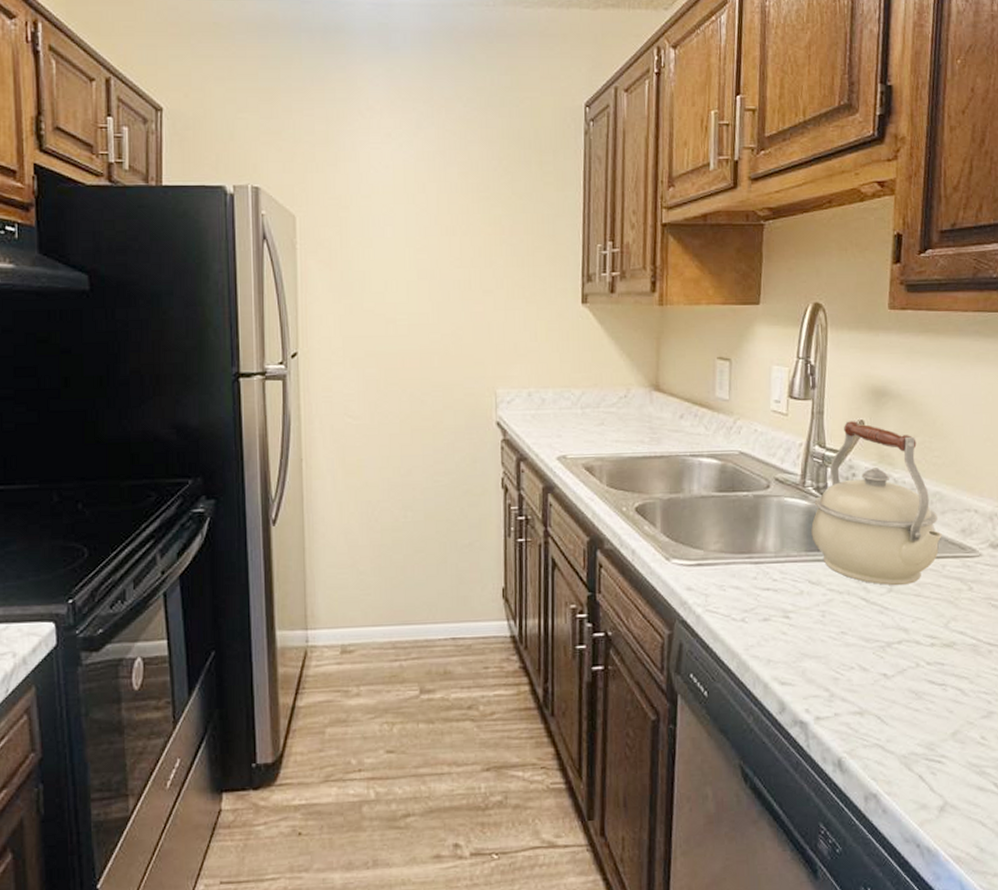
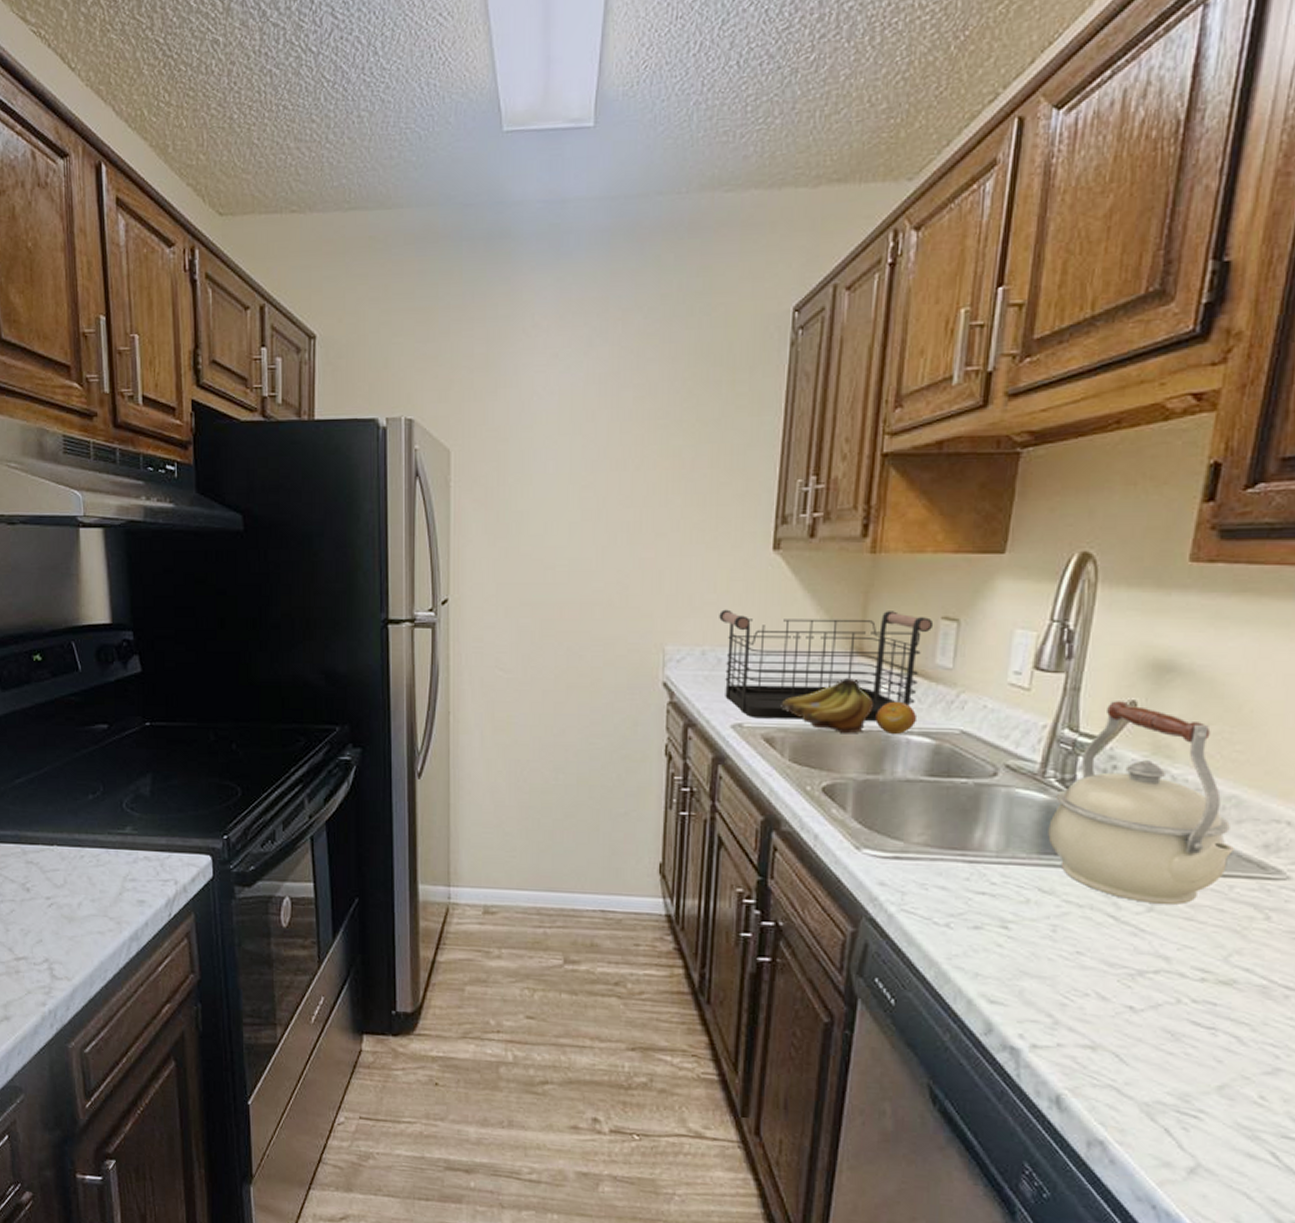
dish rack: none [541,353,712,450] -> present [719,609,934,721]
fruit: none [597,411,670,459] -> present [781,678,873,733]
fruit: none [673,429,705,457] -> present [875,701,916,734]

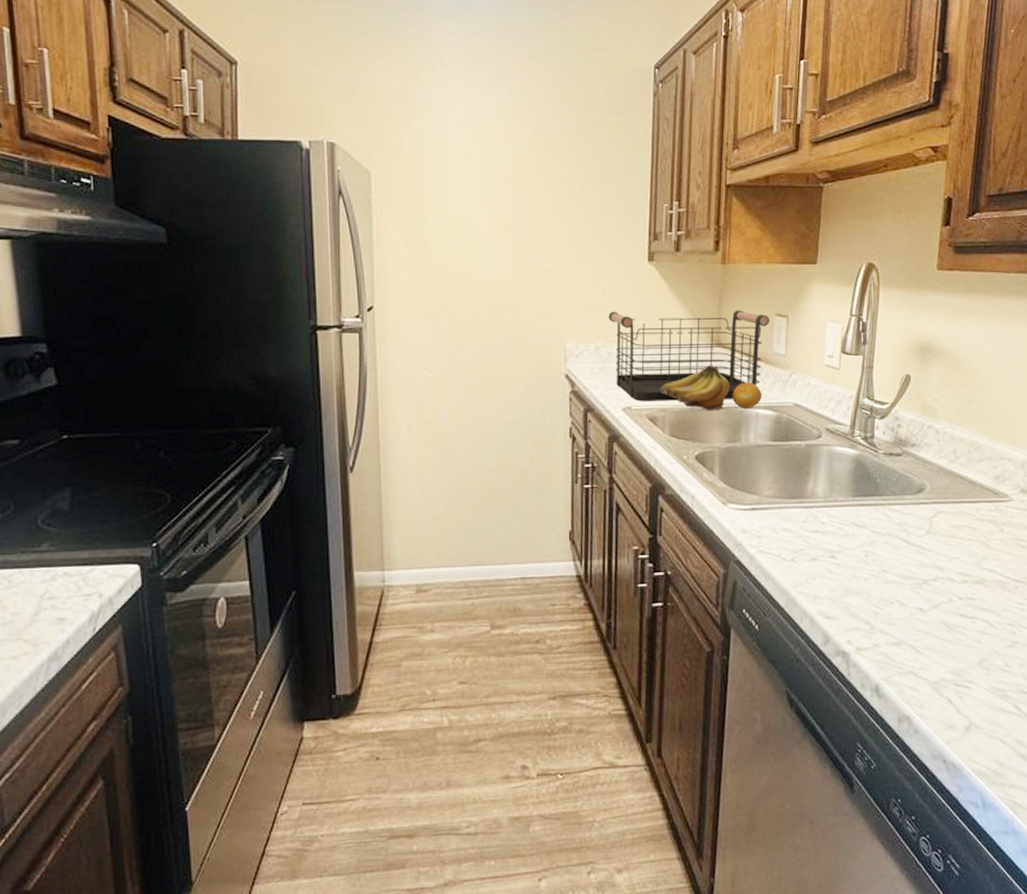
kettle: present [1048,701,1234,905] -> none [858,375,978,528]

